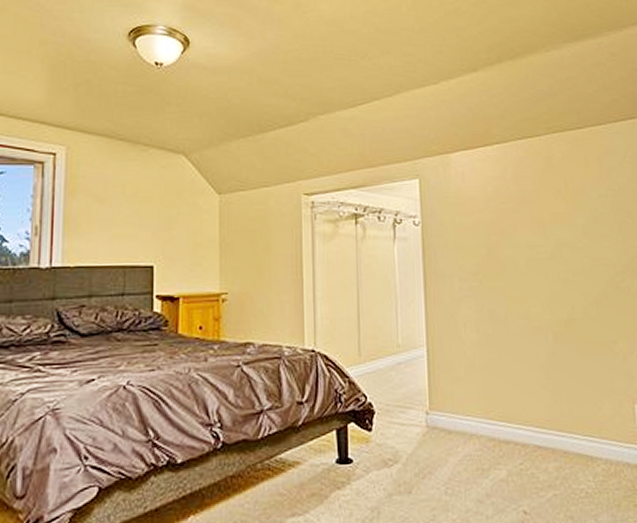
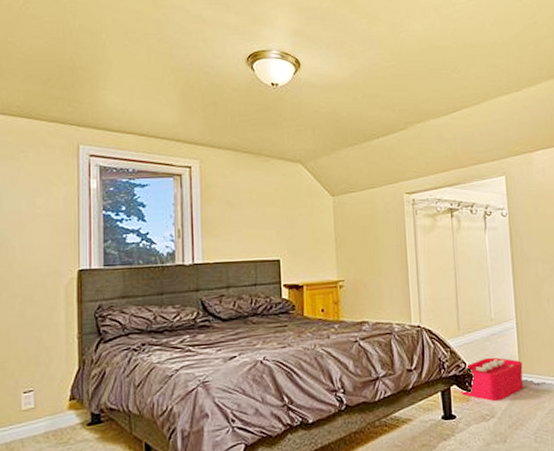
storage bin: none [360,390,454,444] -> present [462,357,541,402]

